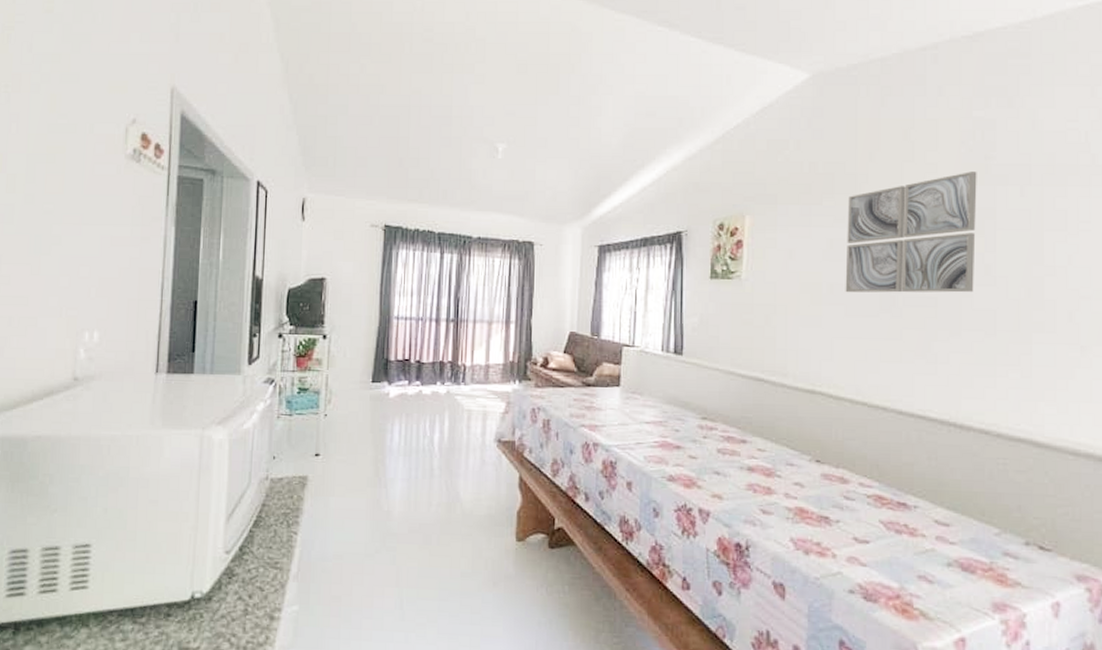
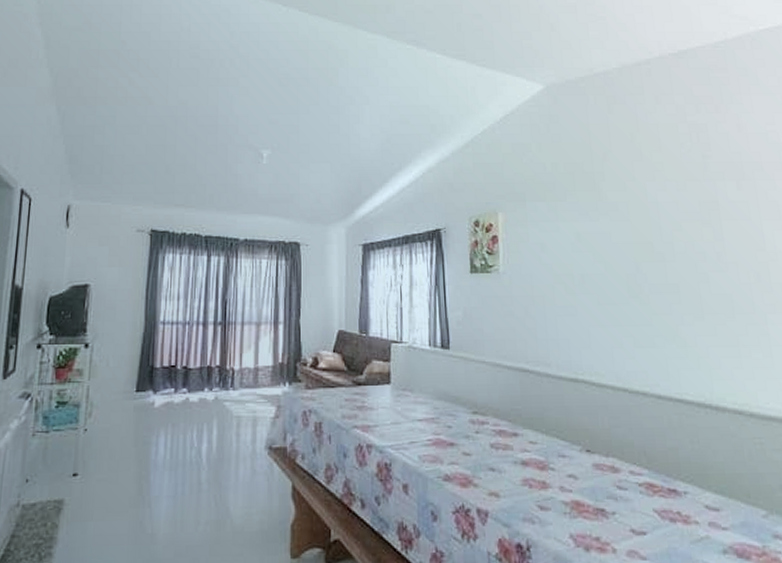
wall art: present [845,171,977,293] -> none [589,169,710,283]

